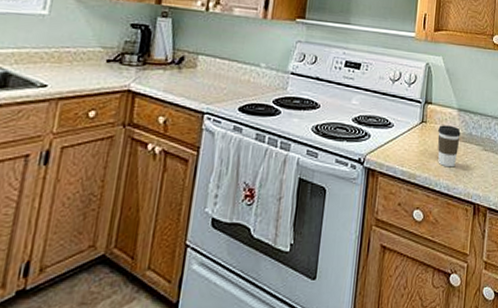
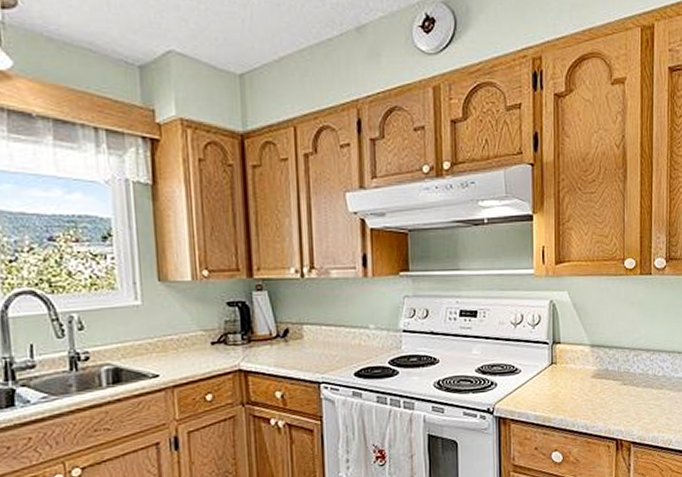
coffee cup: present [437,125,461,168] -> none [570,363,595,407]

